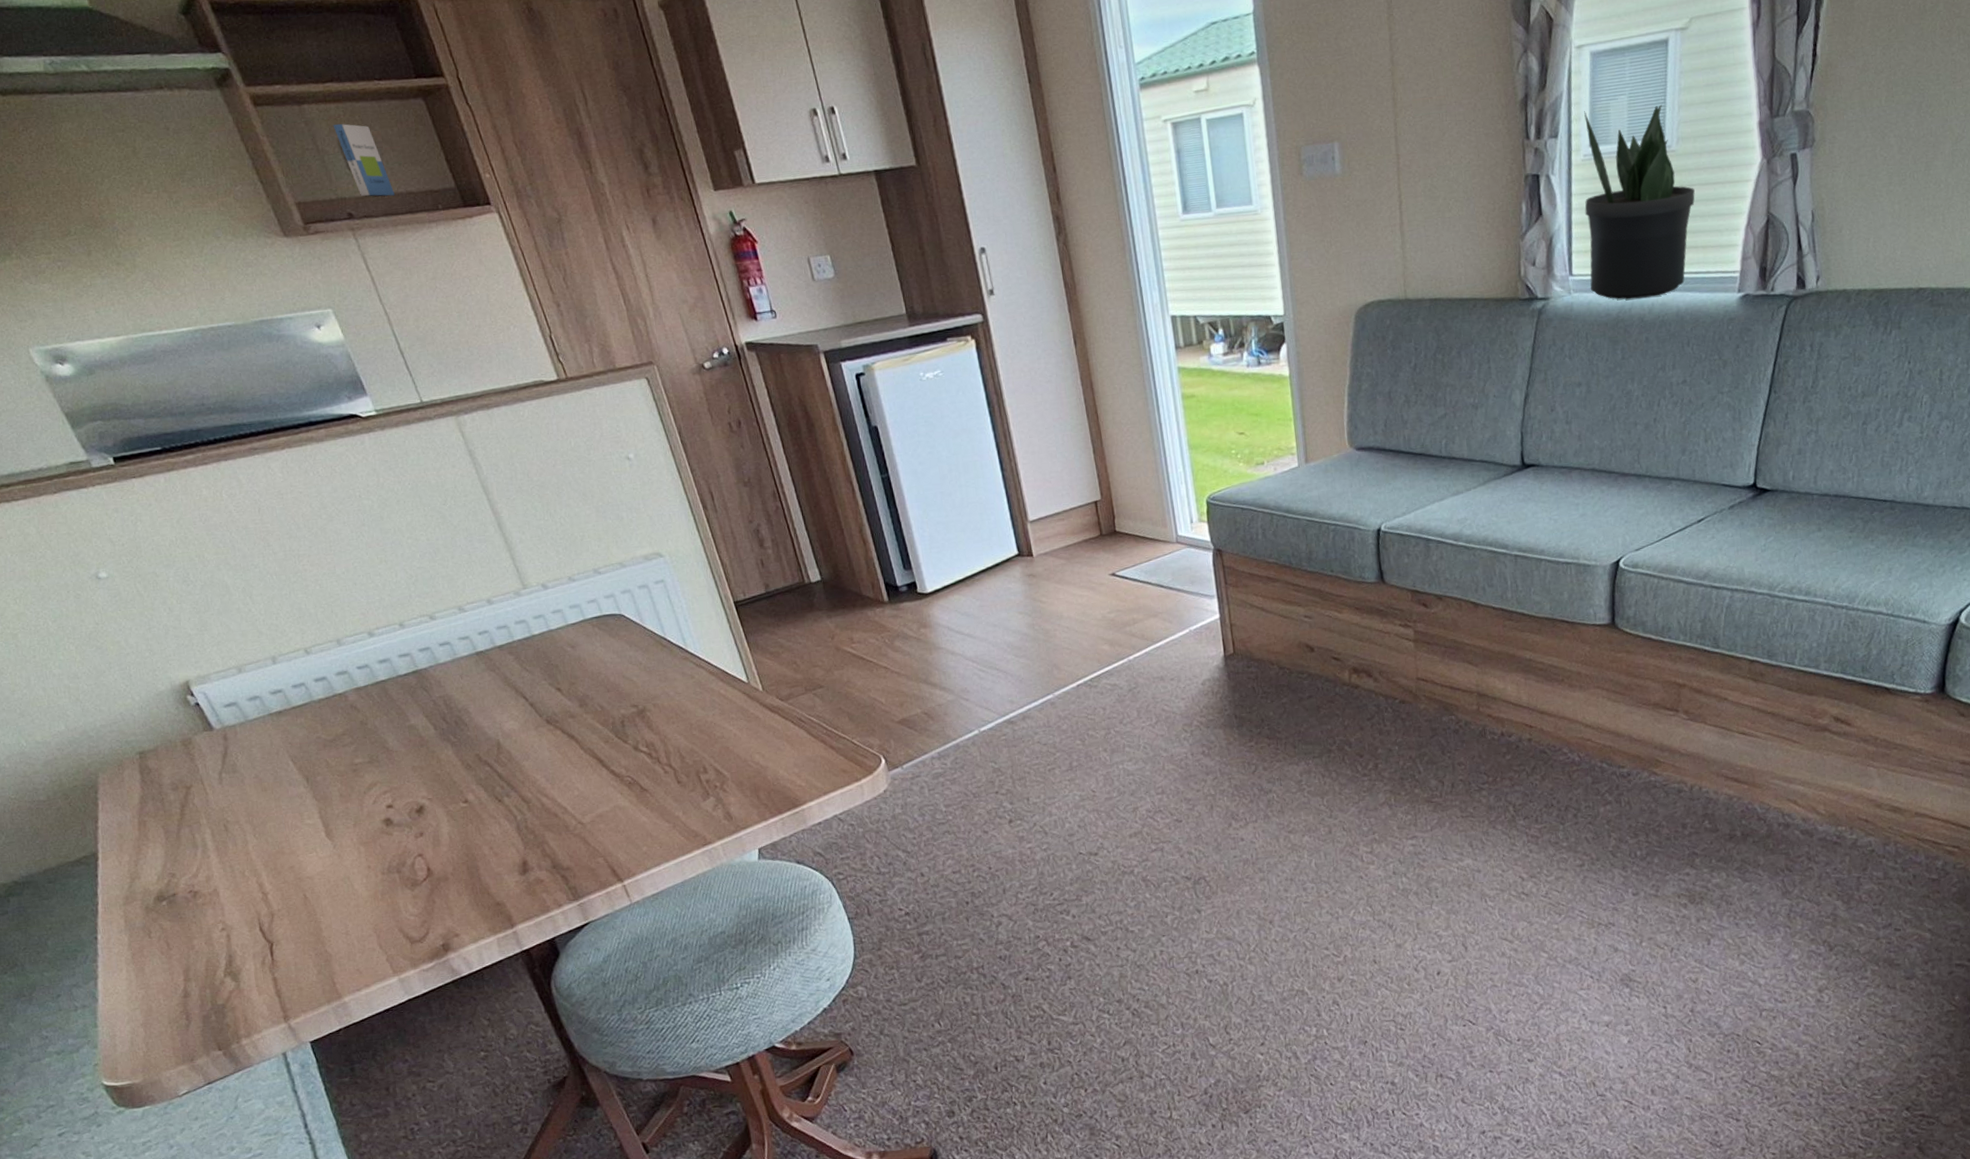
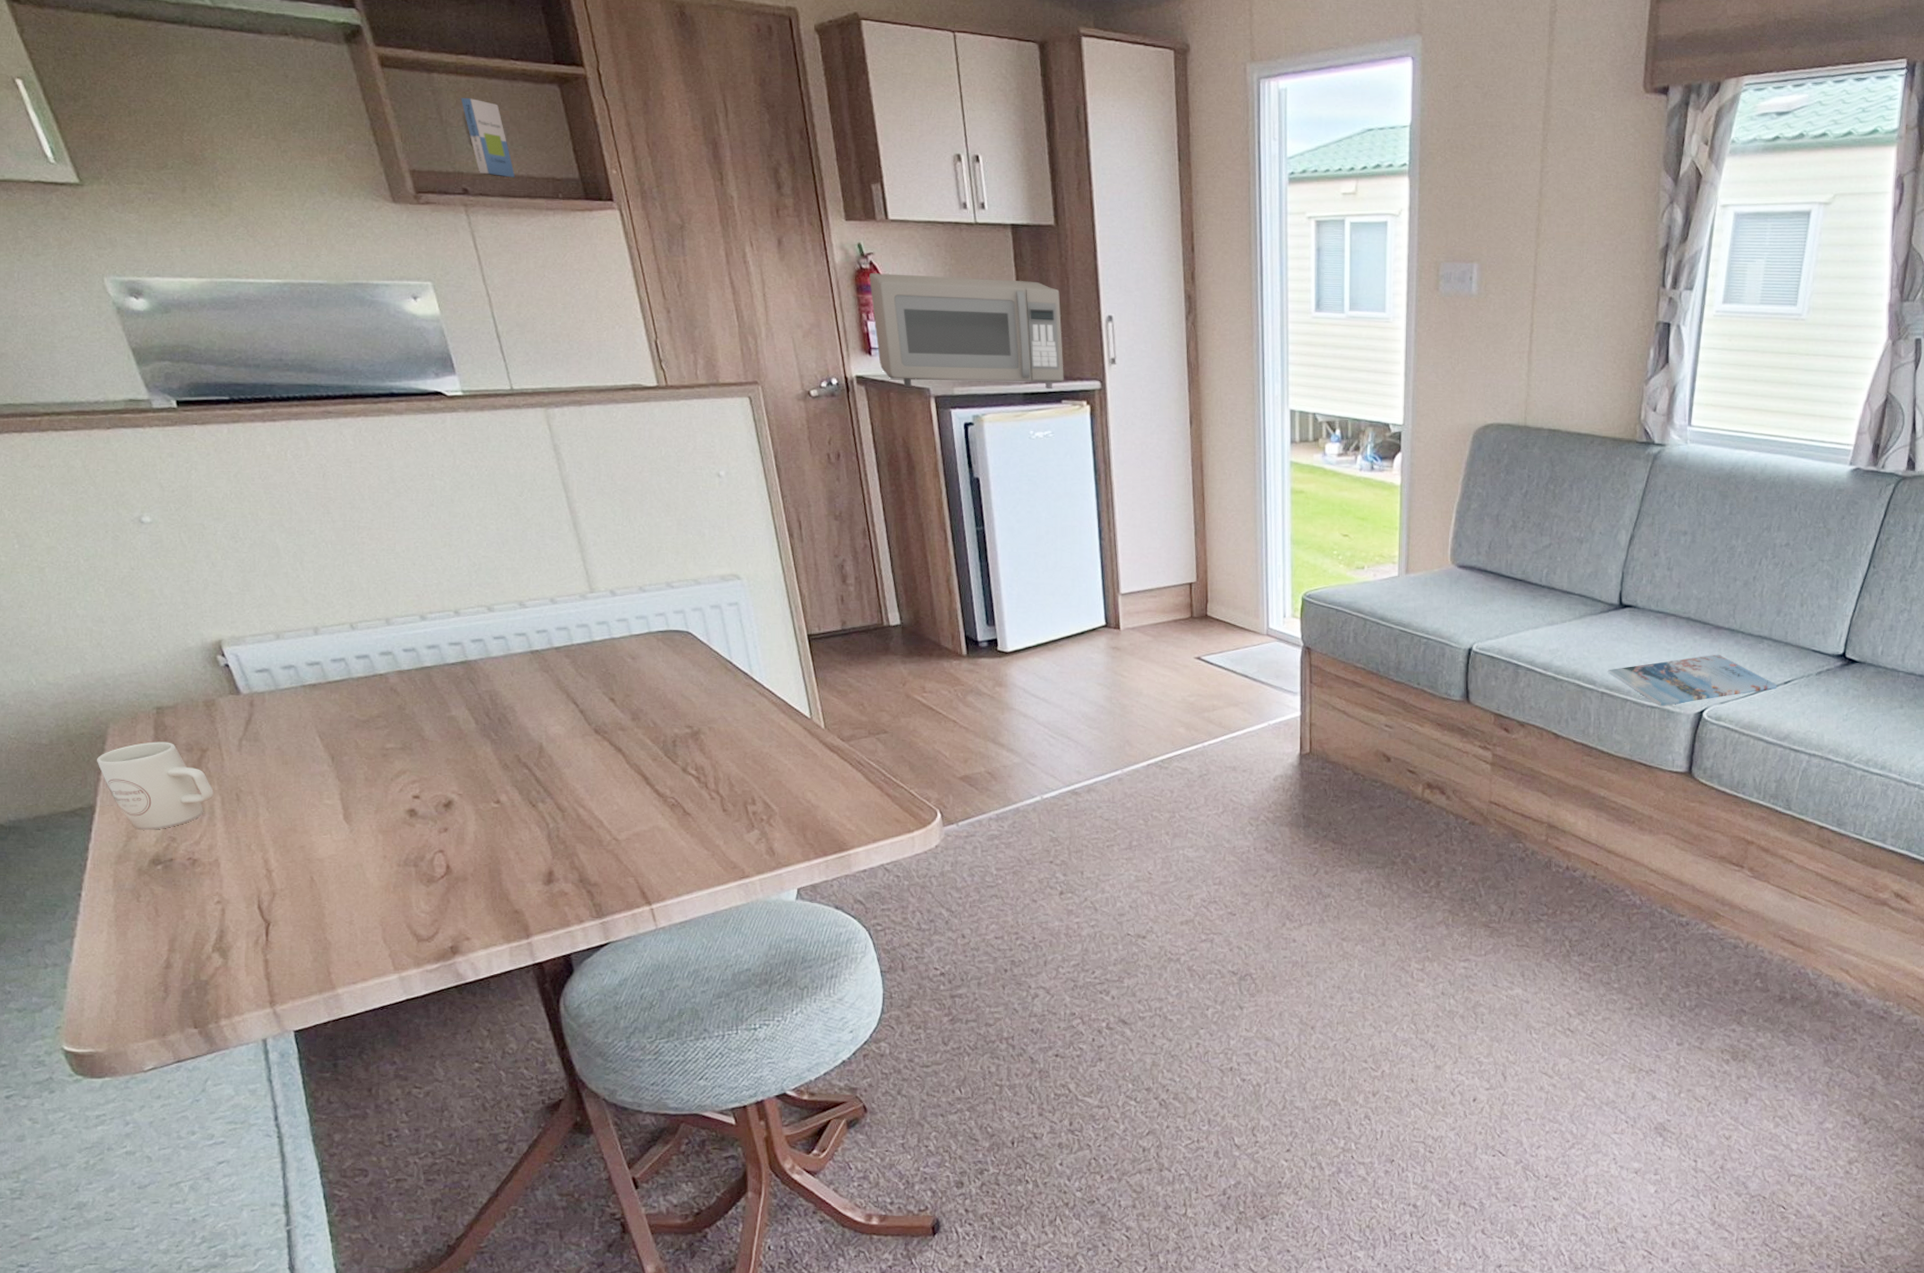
mug: none [92,783,204,870] -> present [97,742,215,830]
microwave: none [744,224,946,347] -> present [869,273,1064,390]
magazine: none [1519,501,1691,562] -> present [1608,654,1777,707]
planter: present [1584,104,1695,299] -> none [1707,268,1819,458]

